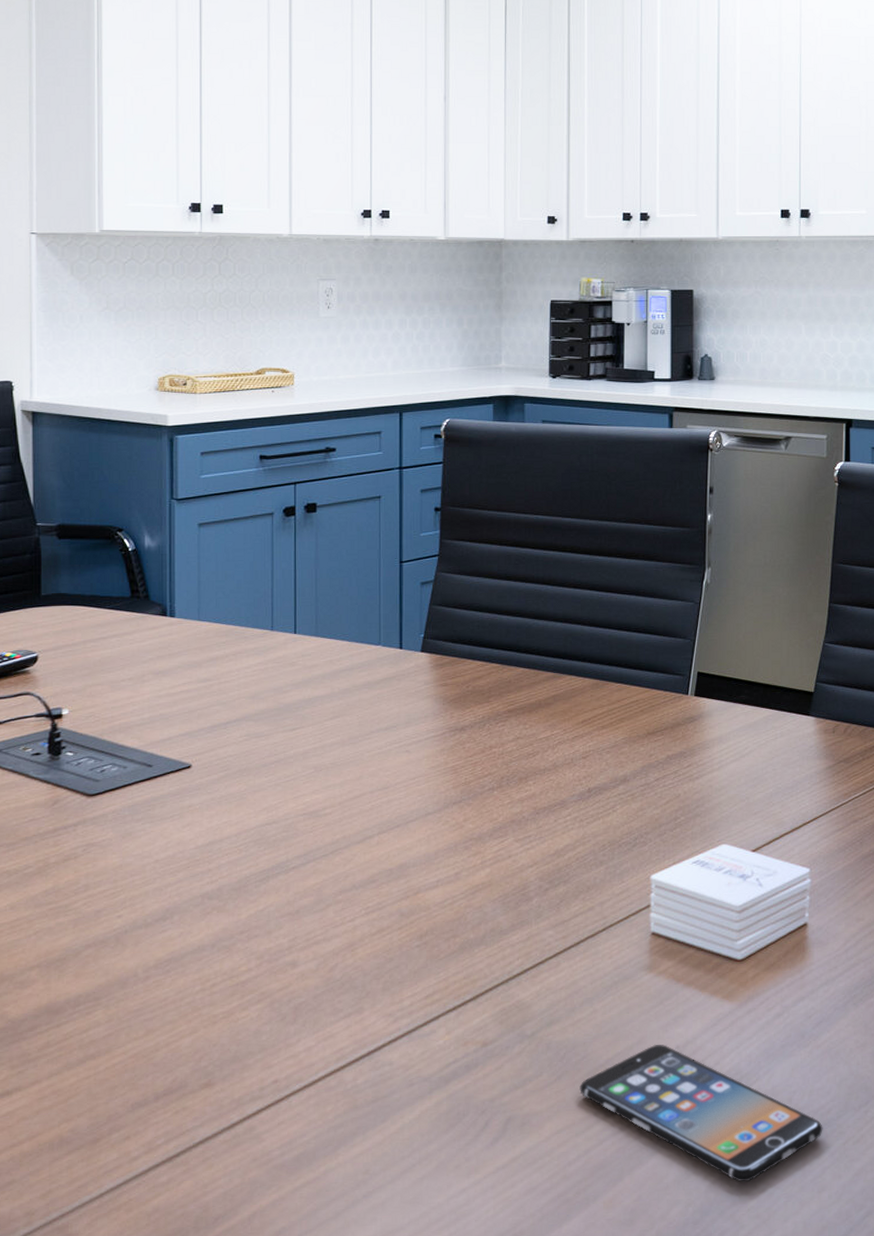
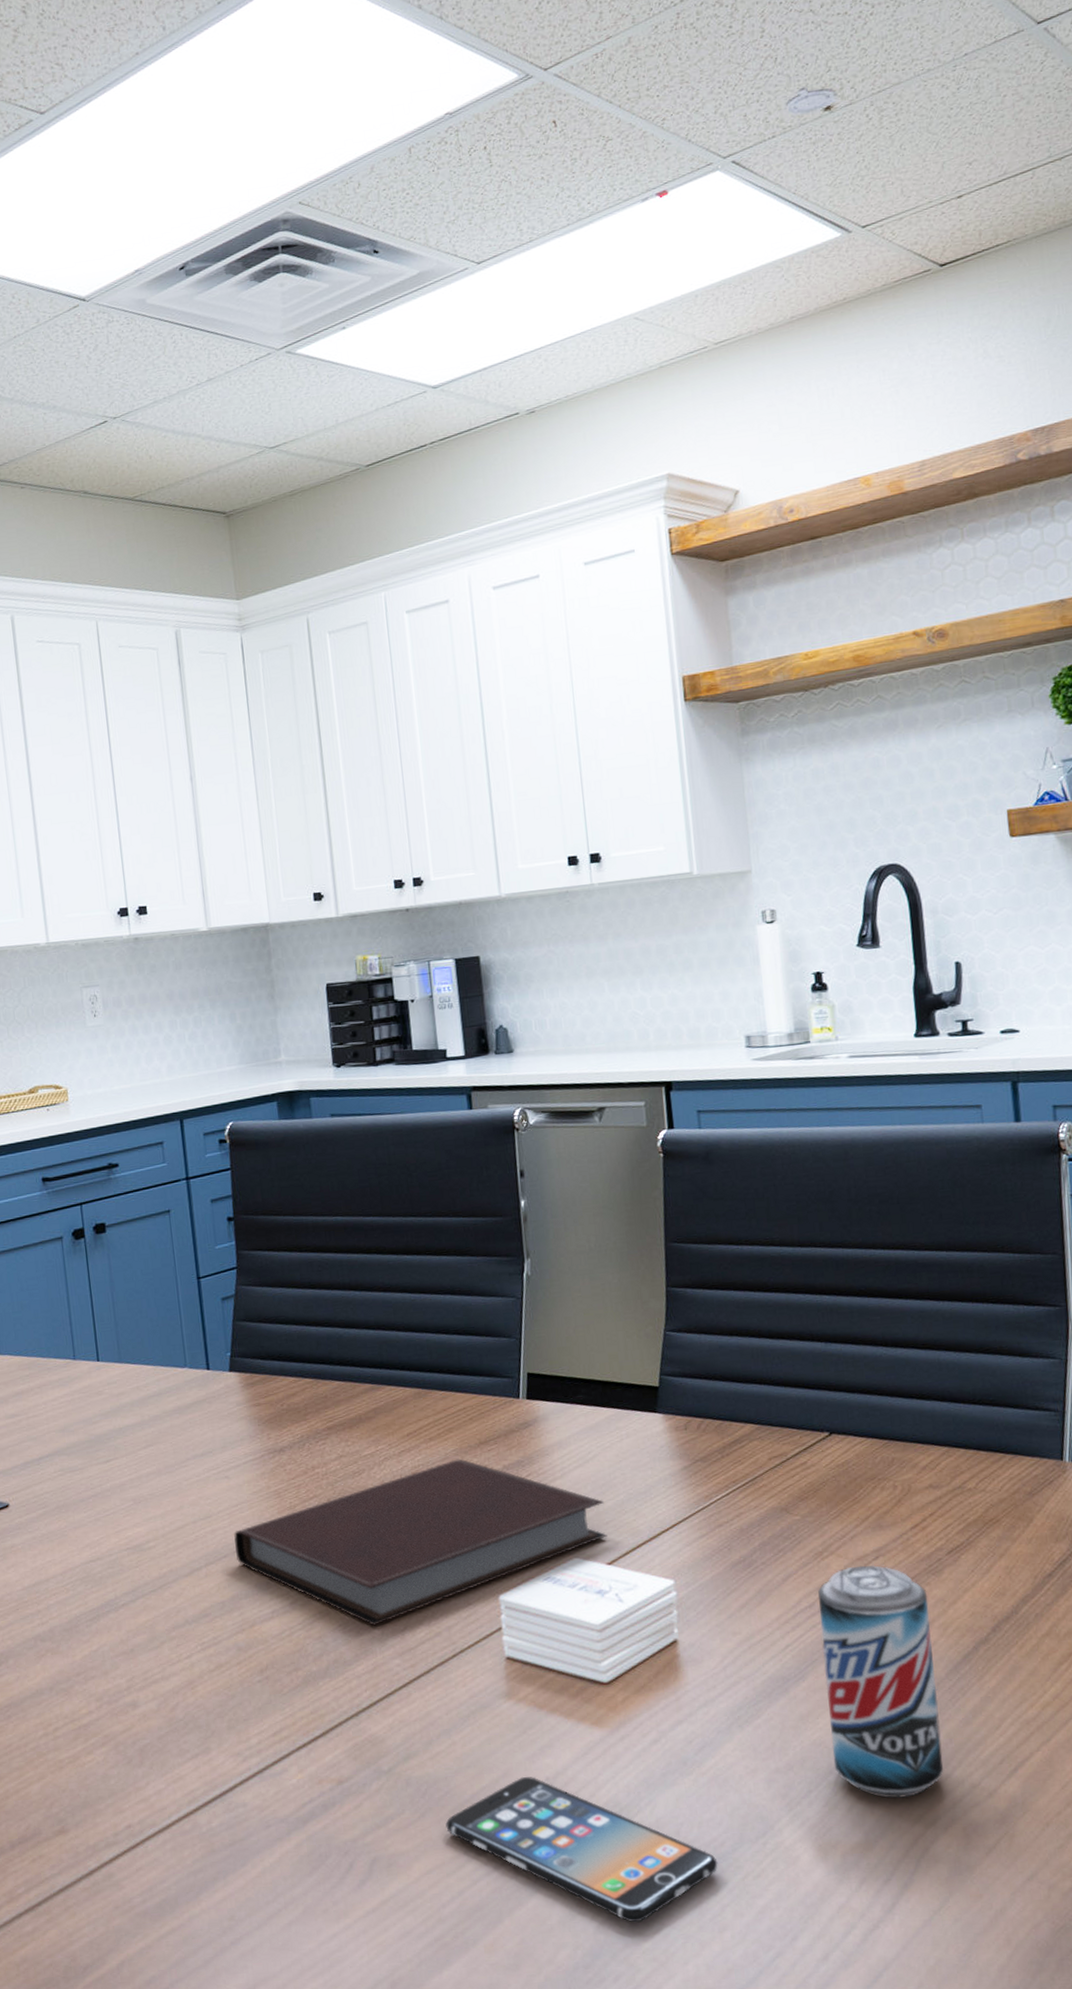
notebook: none [409,747,755,898] -> present [234,1458,607,1626]

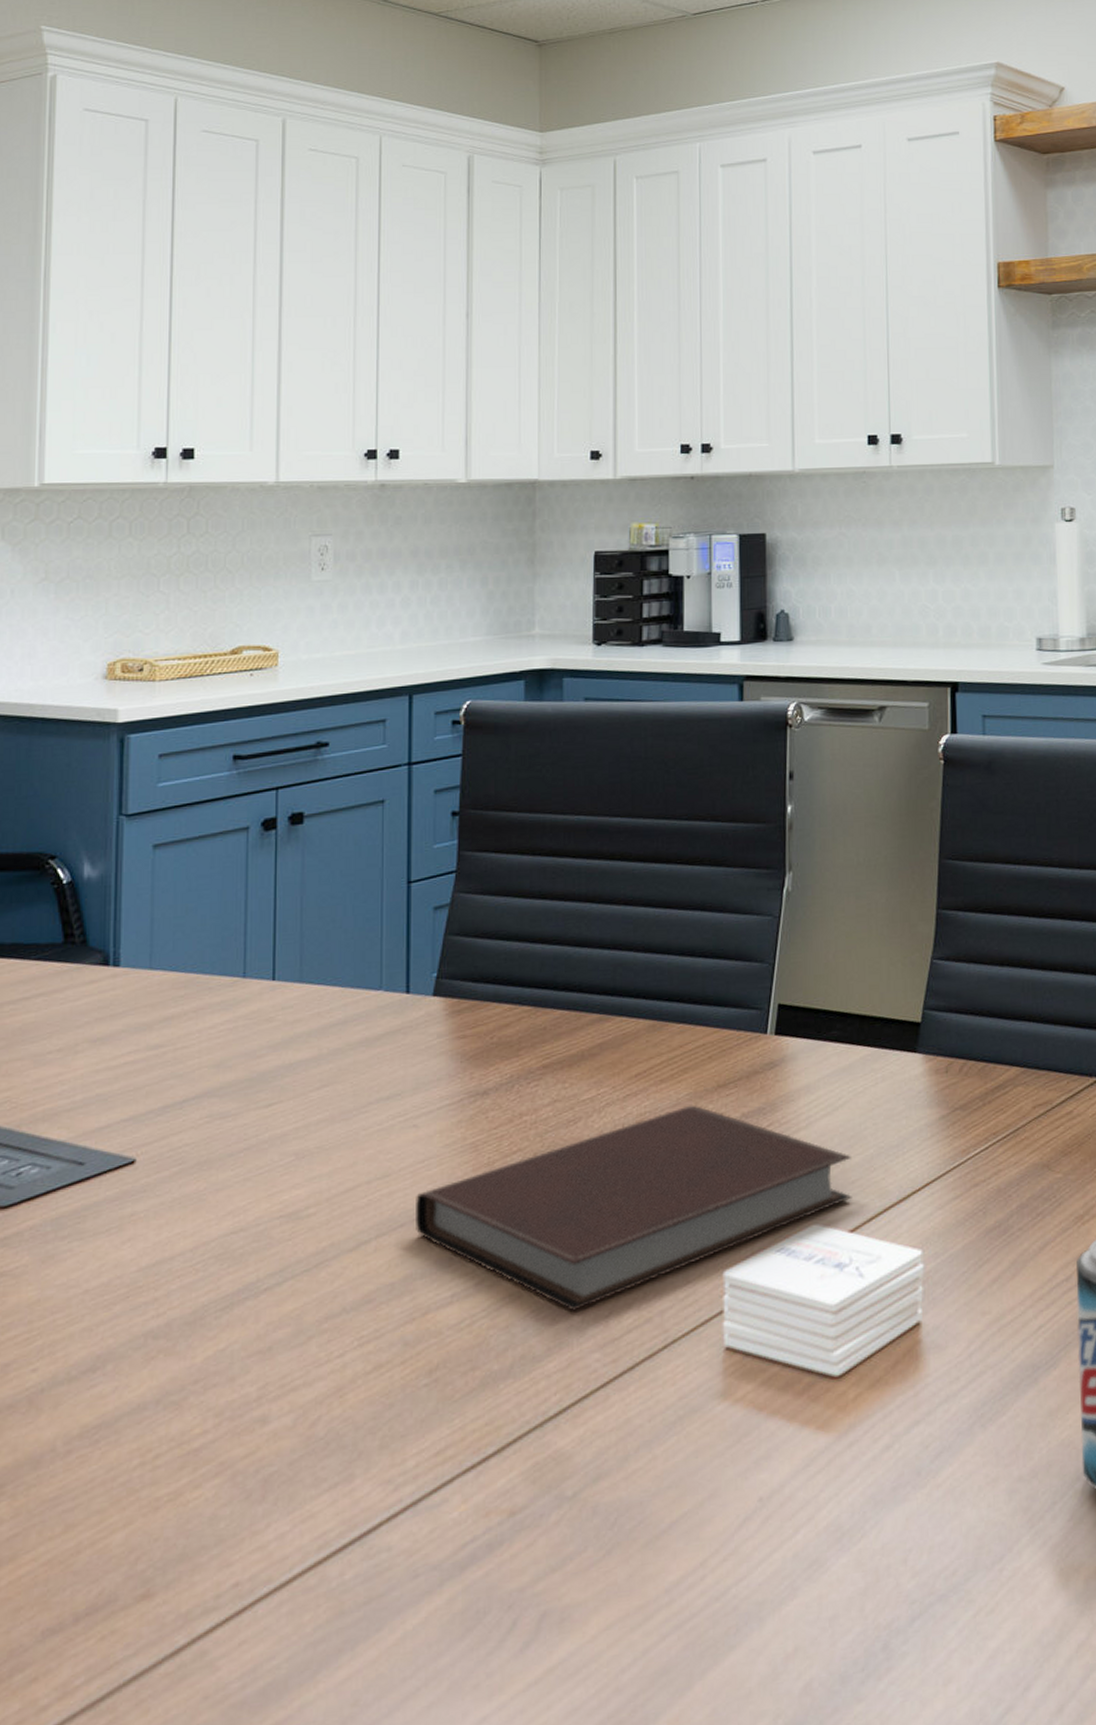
smartphone: present [445,1776,718,1923] -> none [635,1497,948,1679]

